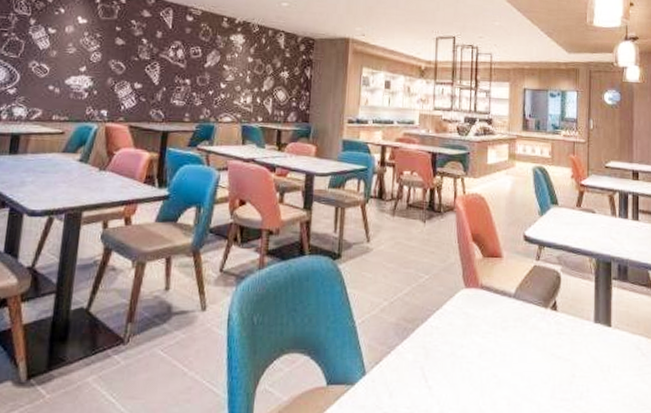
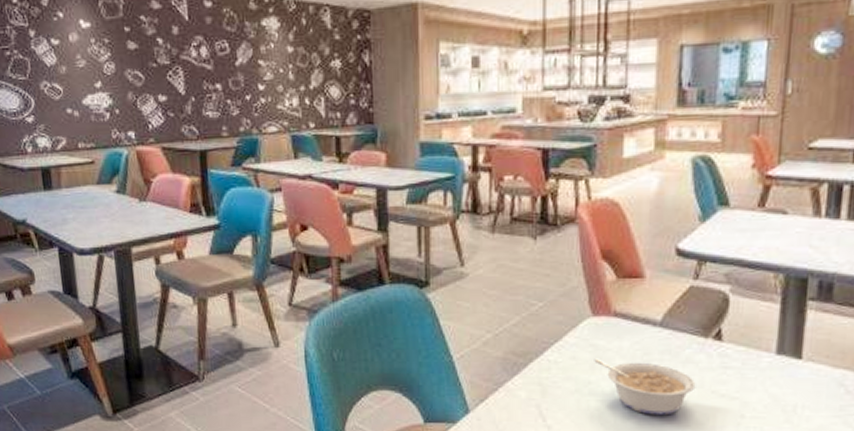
legume: none [466,325,540,376] -> present [594,358,696,416]

